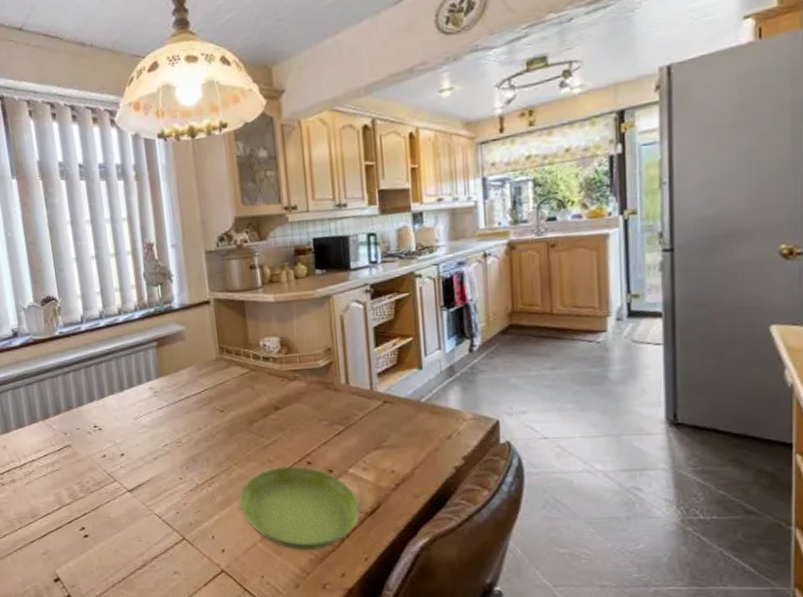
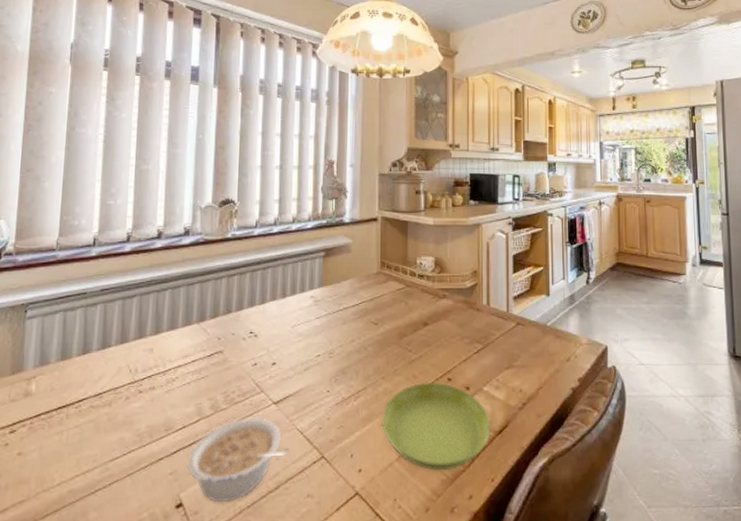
legume: none [57,504,151,578] -> present [188,417,290,503]

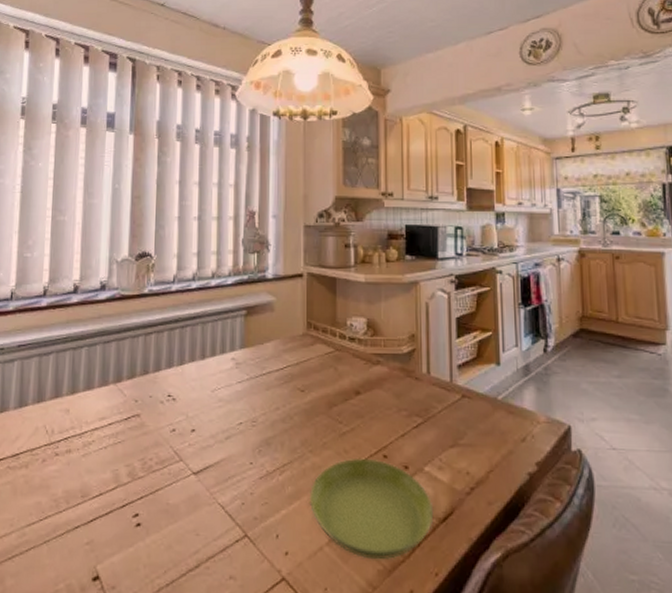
legume: present [188,417,290,503] -> none [104,487,210,578]

